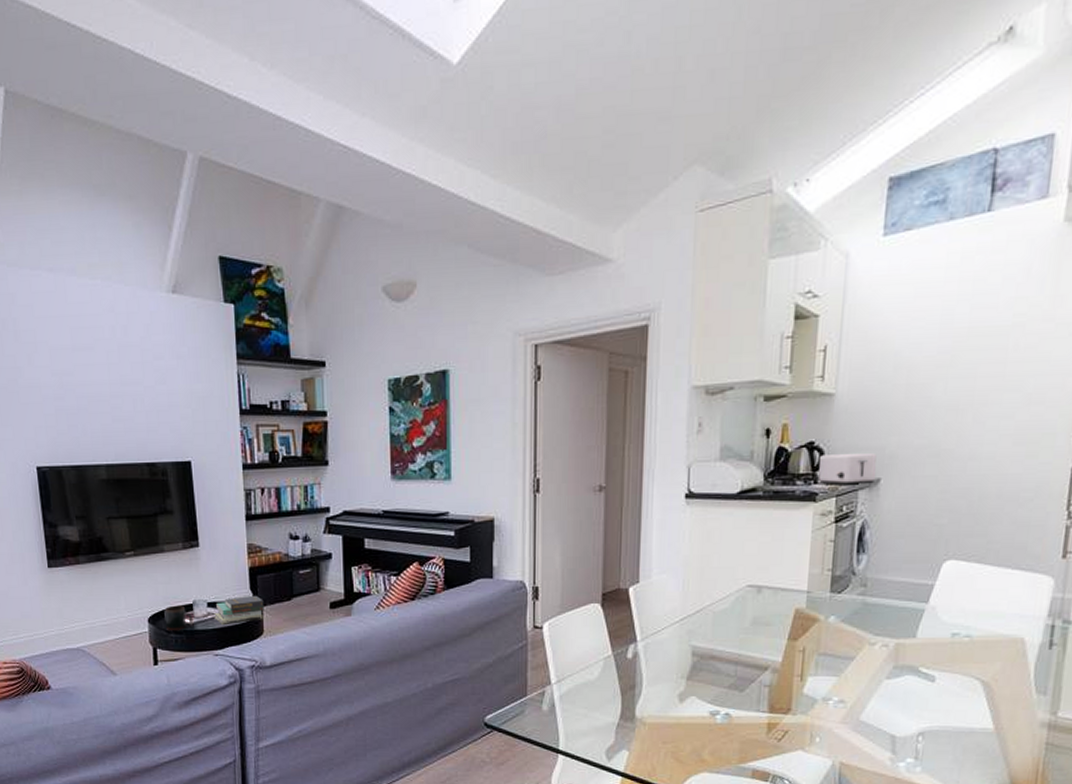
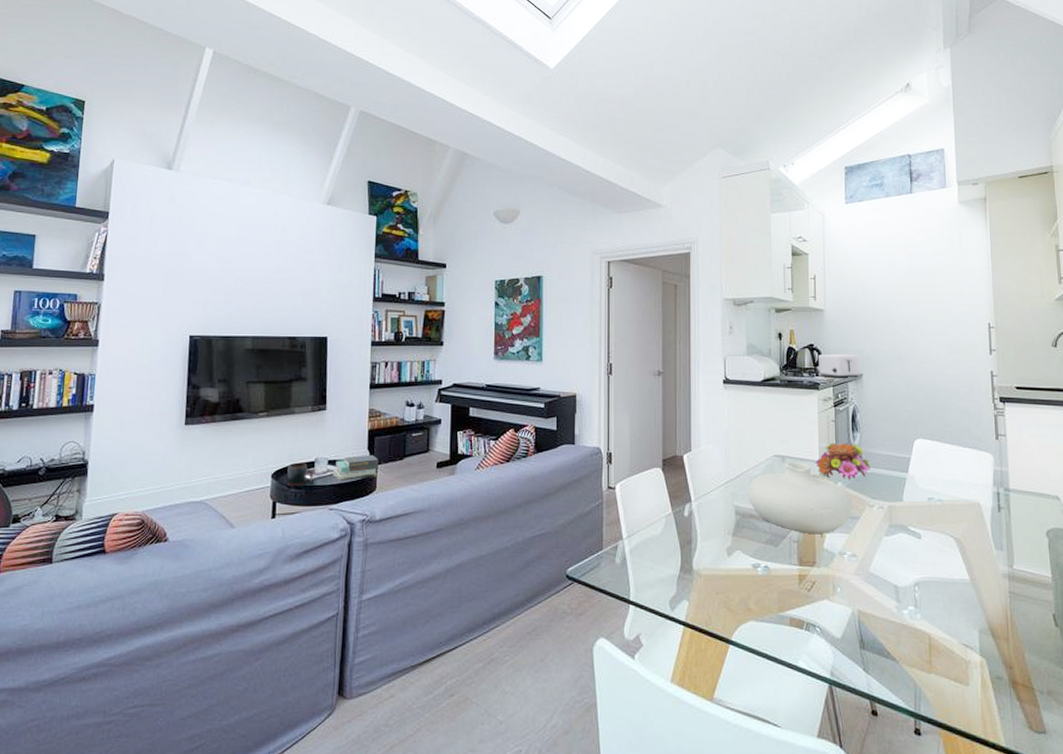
vase: none [709,592,847,677] -> present [748,461,853,533]
flower bouquet: none [800,567,878,612] -> present [814,442,871,479]

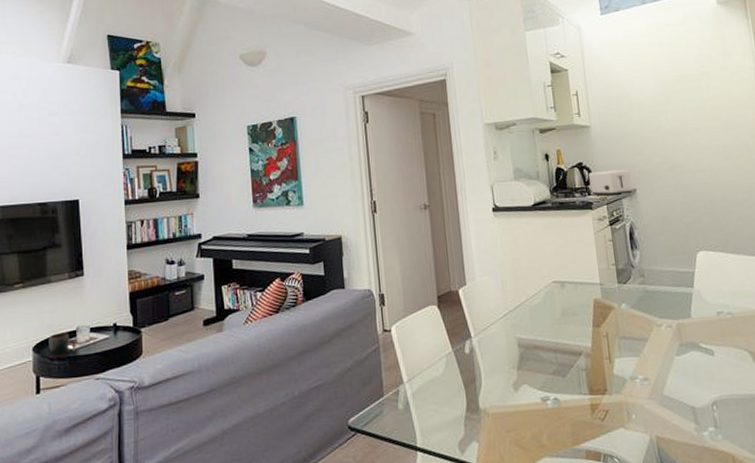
books: present [333,454,379,482] -> none [96,317,143,350]
vase: present [748,461,853,533] -> none [528,285,640,360]
flower bouquet: present [814,442,871,479] -> none [595,262,655,300]

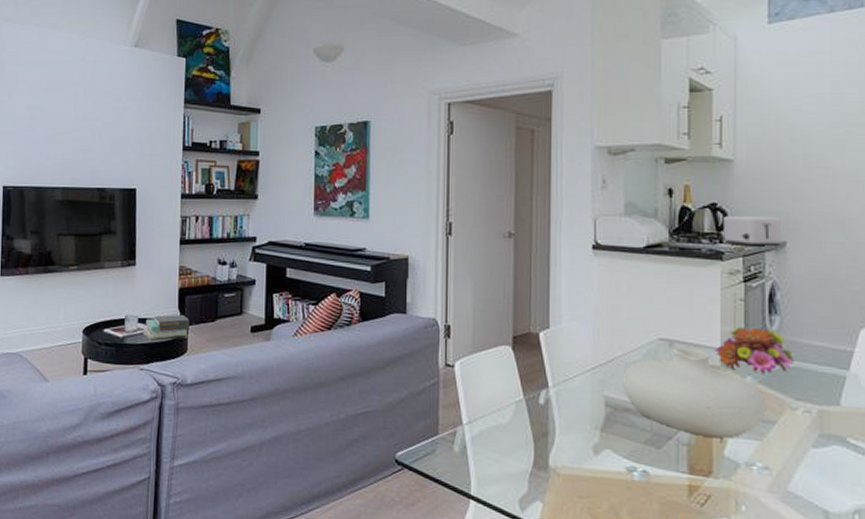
mug: present [49,332,75,358] -> none [98,318,123,343]
books: none [96,317,143,350] -> present [143,314,190,342]
vase: none [528,285,640,360] -> present [622,347,767,438]
flower bouquet: none [595,262,655,300] -> present [713,325,795,374]

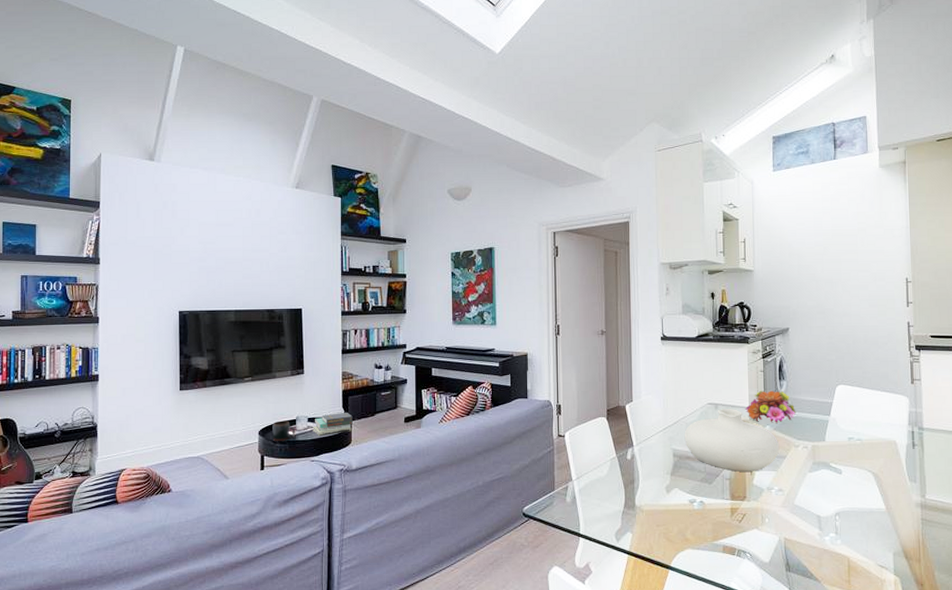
mug: none [98,318,123,343] -> present [272,420,295,441]
toaster: present [722,215,782,247] -> none [747,310,786,332]

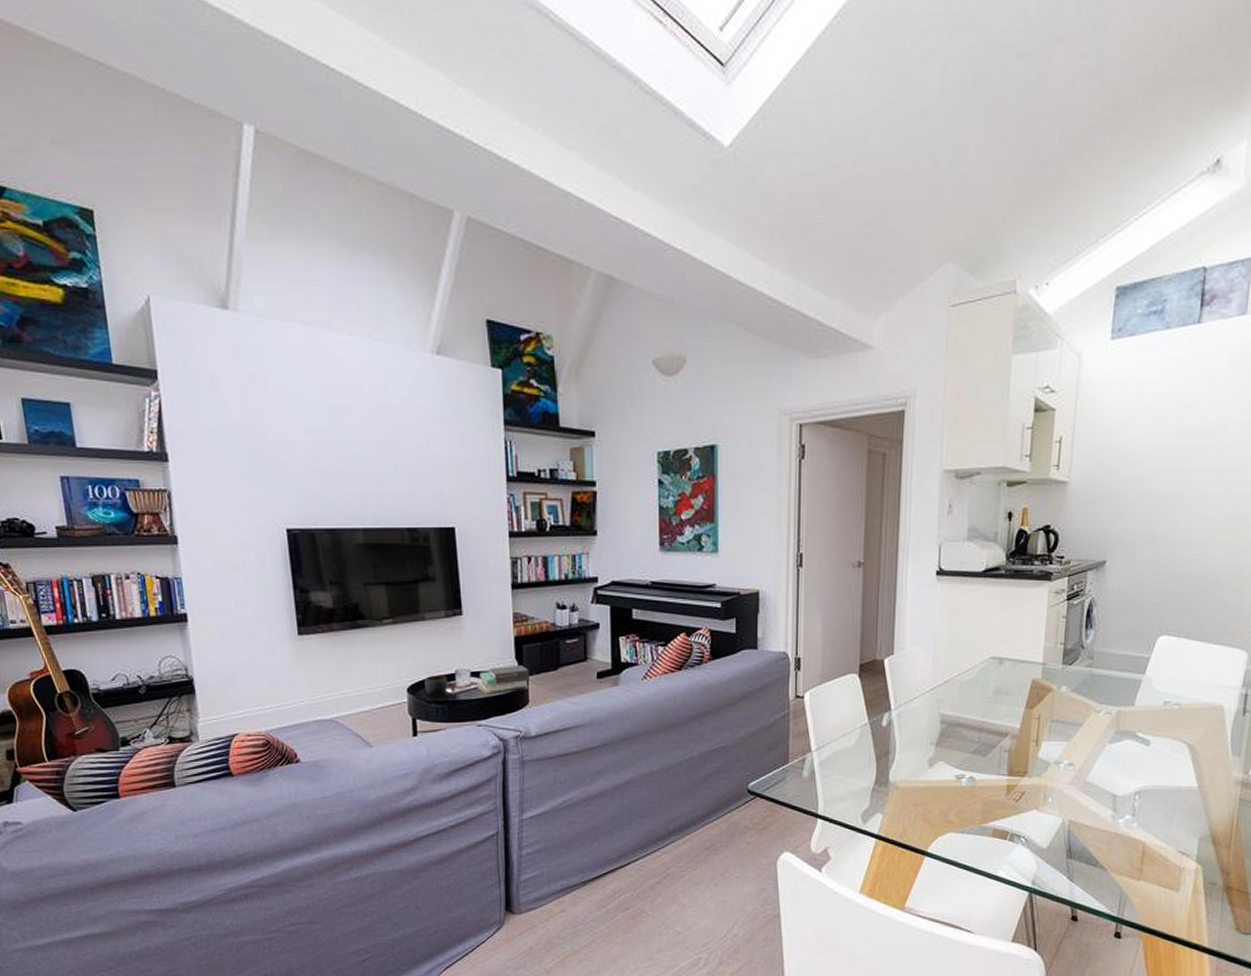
vase: present [684,408,780,472] -> none [956,663,1077,742]
flower bouquet: present [744,390,796,423] -> none [1036,641,1102,683]

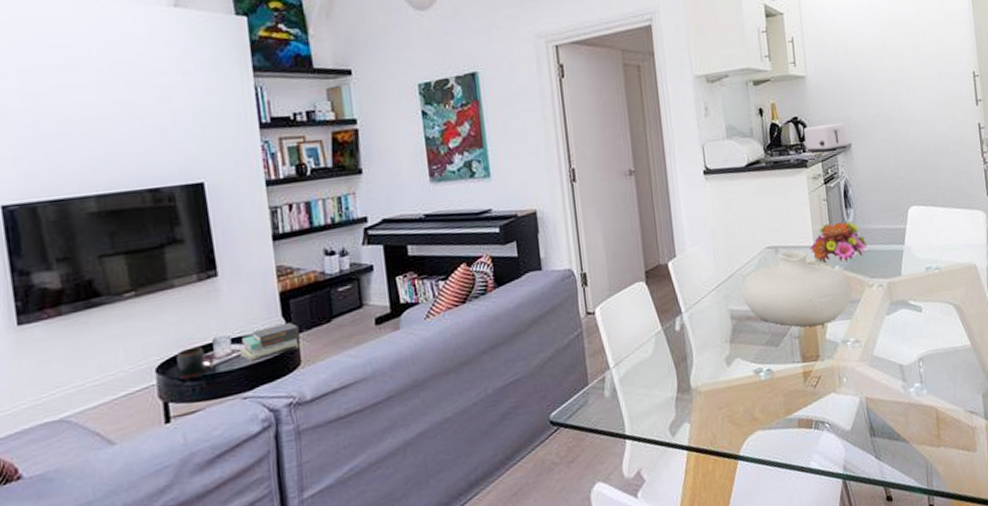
vase: none [956,663,1077,742] -> present [741,250,853,327]
flower bouquet: none [1036,641,1102,683] -> present [809,221,867,262]
toaster: none [1053,536,1103,566] -> present [803,122,848,152]

